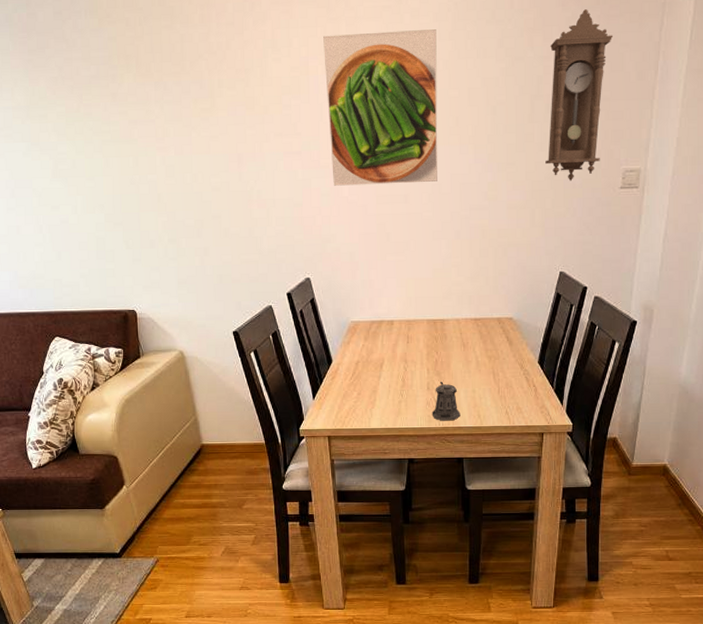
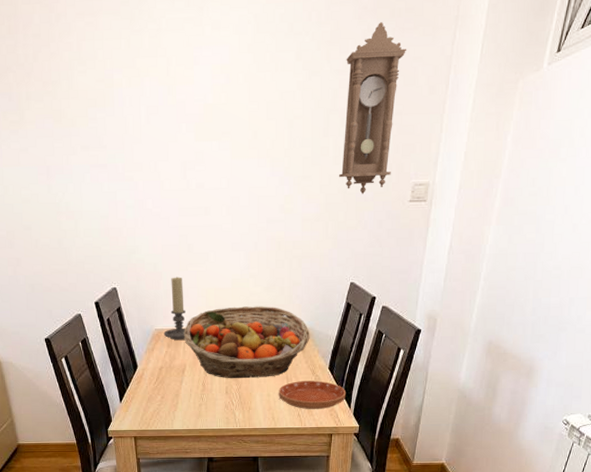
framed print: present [323,29,438,186] -> none [127,42,237,198]
candle holder: none [360,266,384,333] -> present [163,277,186,340]
fruit basket: none [382,297,518,374] -> present [184,306,310,379]
pepper shaker: present [432,381,461,421] -> none [230,385,256,423]
saucer: none [484,375,557,407] -> present [279,381,345,410]

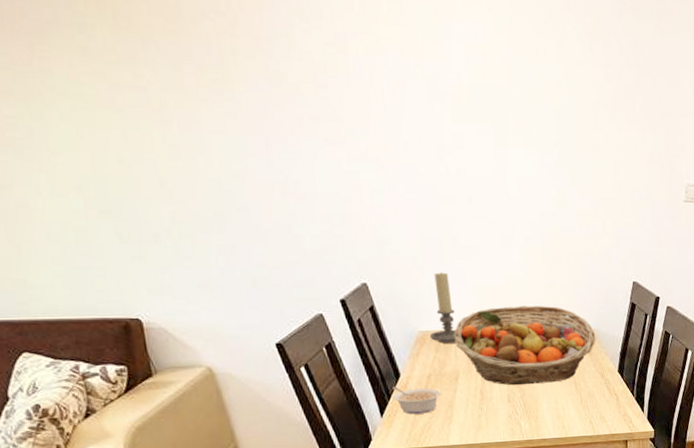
legume: none [130,377,170,401] -> present [392,386,441,414]
saucer: present [279,381,345,410] -> none [567,384,638,416]
pendulum clock: present [339,22,407,195] -> none [610,21,669,192]

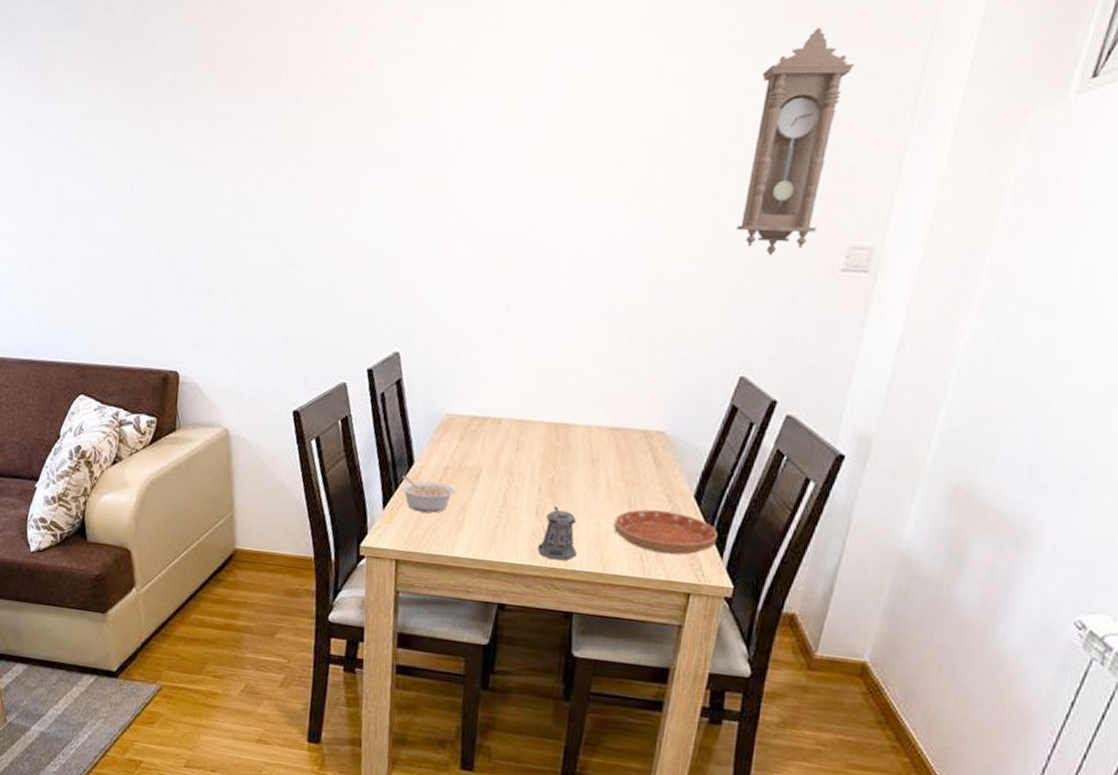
candle holder: present [429,272,456,343] -> none [456,345,494,433]
fruit basket: present [454,305,596,386] -> none [484,394,671,499]
pepper shaker: none [514,392,545,434] -> present [537,505,577,561]
saucer: none [567,384,638,416] -> present [614,509,717,555]
pendulum clock: none [610,21,669,192] -> present [737,28,855,256]

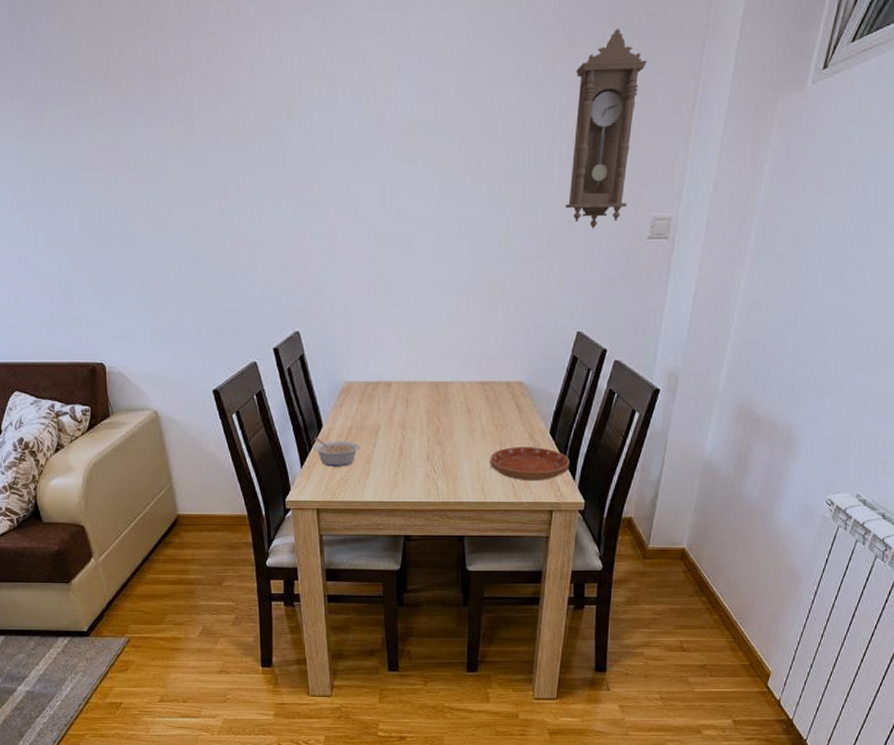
pepper shaker: present [537,505,577,561] -> none [431,450,463,495]

